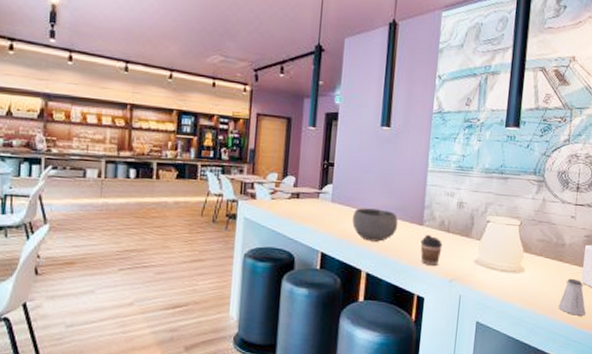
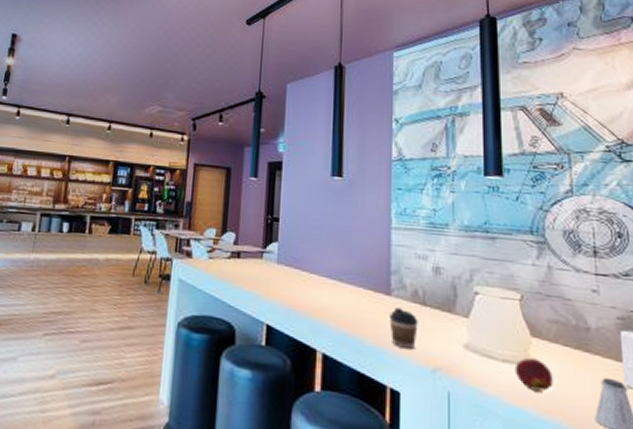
bowl: present [352,208,399,242] -> none [303,271,359,314]
apple: none [508,267,535,291] -> present [514,357,553,392]

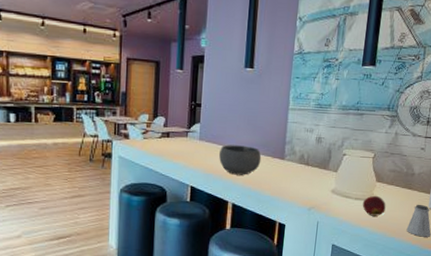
bowl: none [303,271,359,314] -> present [219,145,262,175]
coffee cup: present [389,307,418,349] -> none [281,167,302,196]

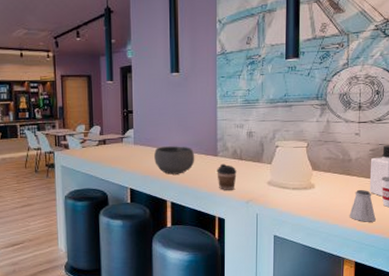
coffee cup: none [281,167,302,196] -> present [217,163,237,190]
apple: present [362,195,386,216] -> none [300,184,325,205]

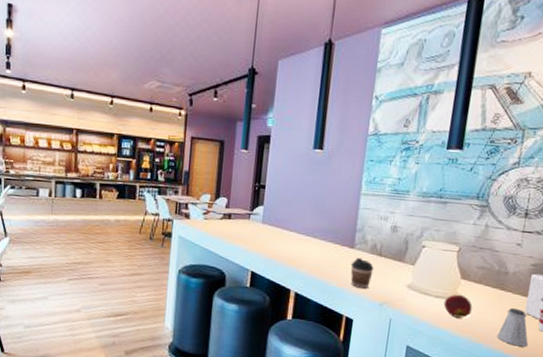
bowl: present [154,146,195,175] -> none [282,229,329,263]
apple: none [300,184,325,205] -> present [443,294,473,318]

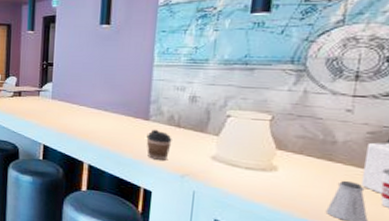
apple: present [443,294,473,318] -> none [256,165,292,192]

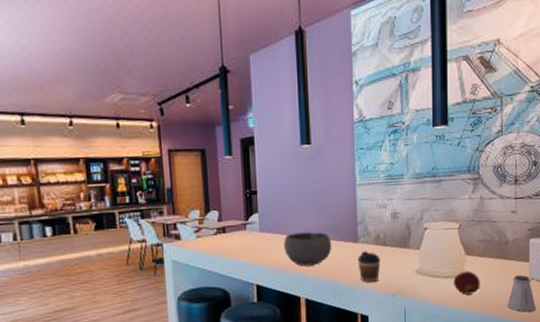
bowl: none [73,104,121,136] -> present [284,232,332,266]
apple: none [256,165,292,192] -> present [453,270,480,295]

